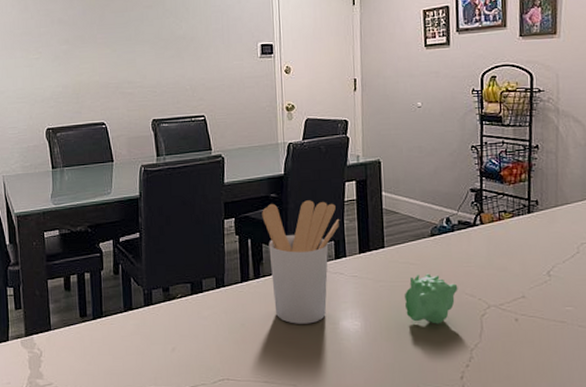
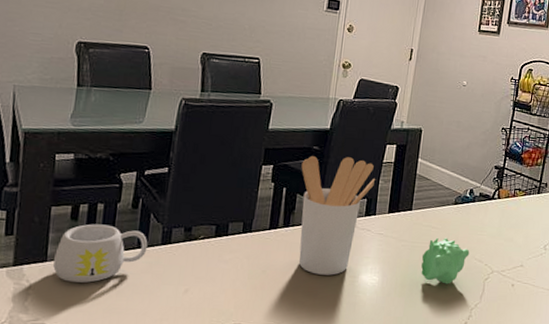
mug: none [56,292,133,348] -> present [53,224,148,283]

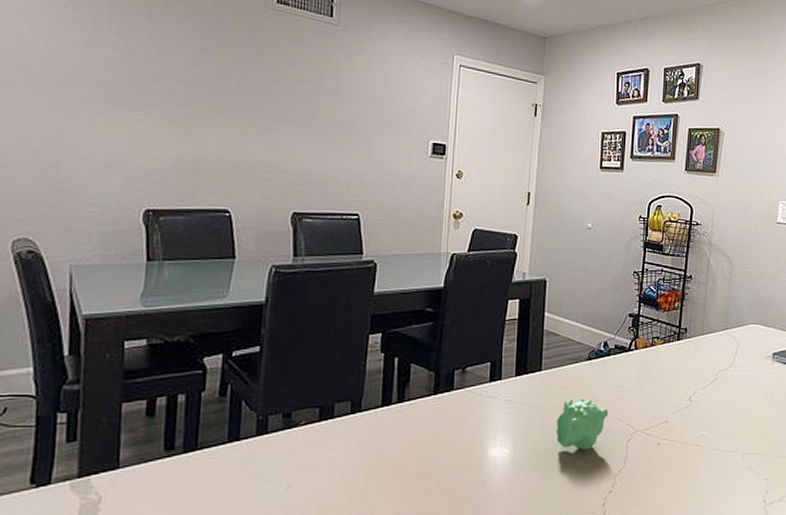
mug: present [53,224,148,283] -> none [127,418,240,490]
utensil holder: present [299,156,376,275] -> none [414,317,499,453]

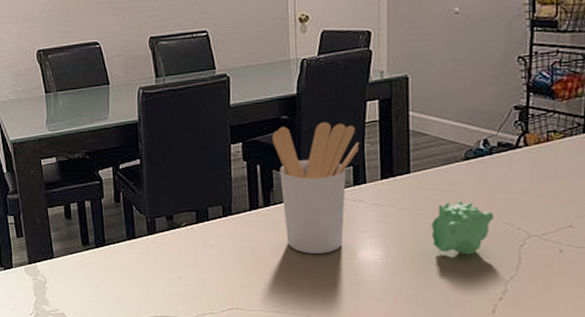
utensil holder: none [414,317,499,453] -> present [272,122,360,254]

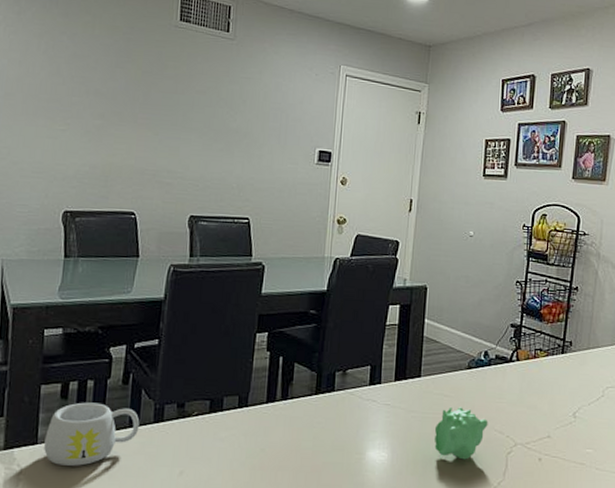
mug: none [59,220,136,275] -> present [44,402,140,466]
utensil holder: present [272,122,360,254] -> none [298,320,379,453]

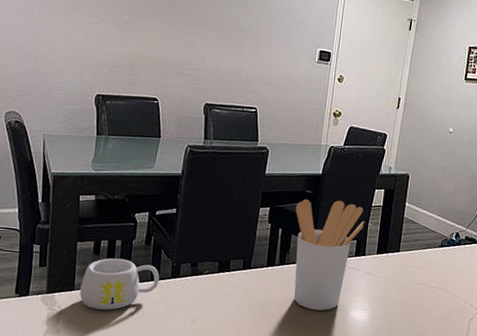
utensil holder: none [298,320,379,453] -> present [294,199,365,311]
flower: present [434,406,488,460] -> none [408,278,456,323]

